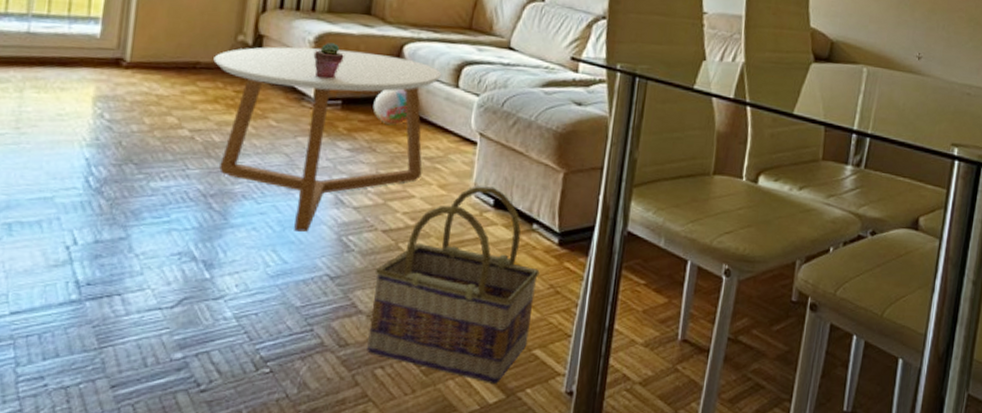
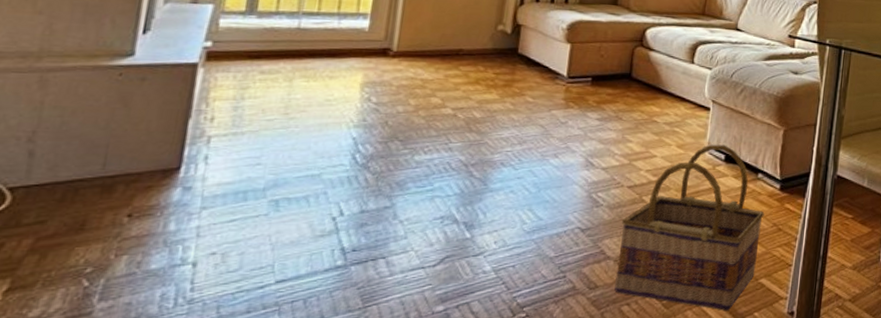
coffee table: present [213,46,442,232] -> none [475,34,680,191]
potted succulent: present [313,43,344,79] -> none [566,29,594,60]
ball: present [373,89,408,125] -> none [619,66,650,96]

